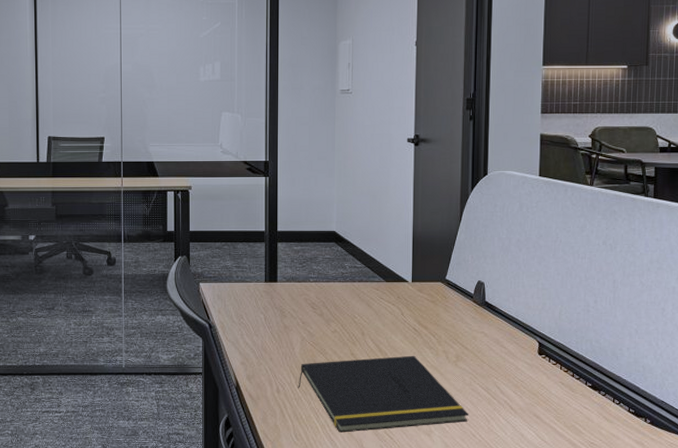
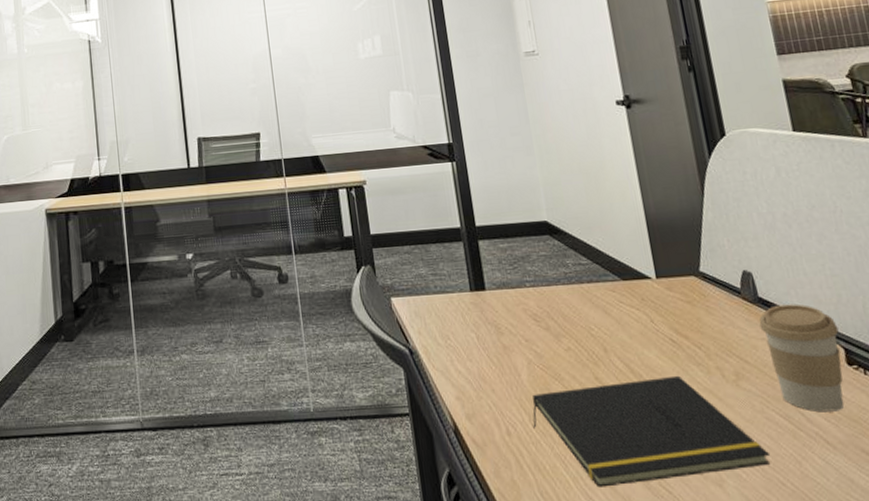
coffee cup: none [481,308,538,387] -> present [759,304,844,412]

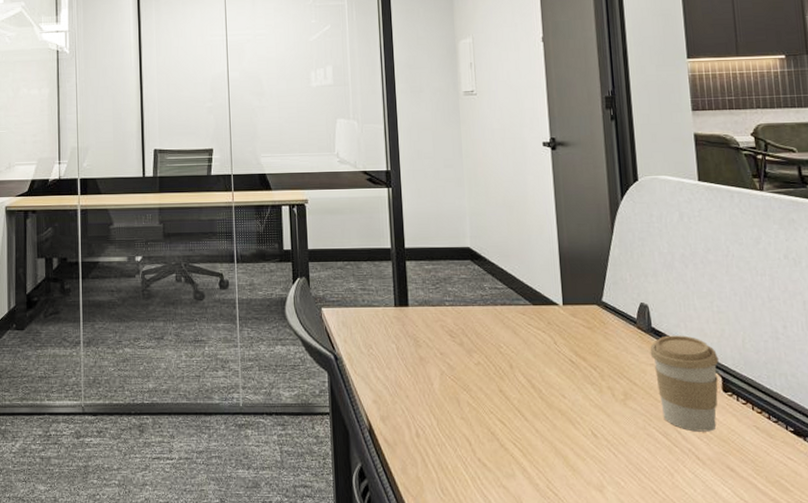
notepad: present [532,375,771,488] -> none [440,392,647,487]

